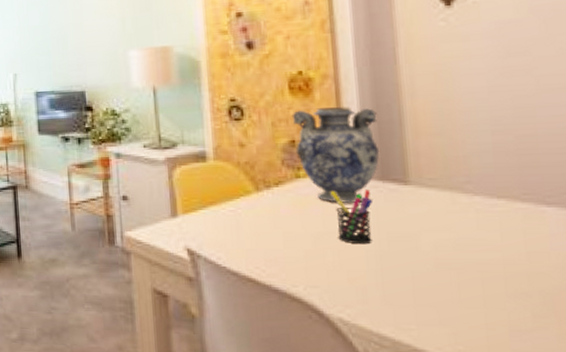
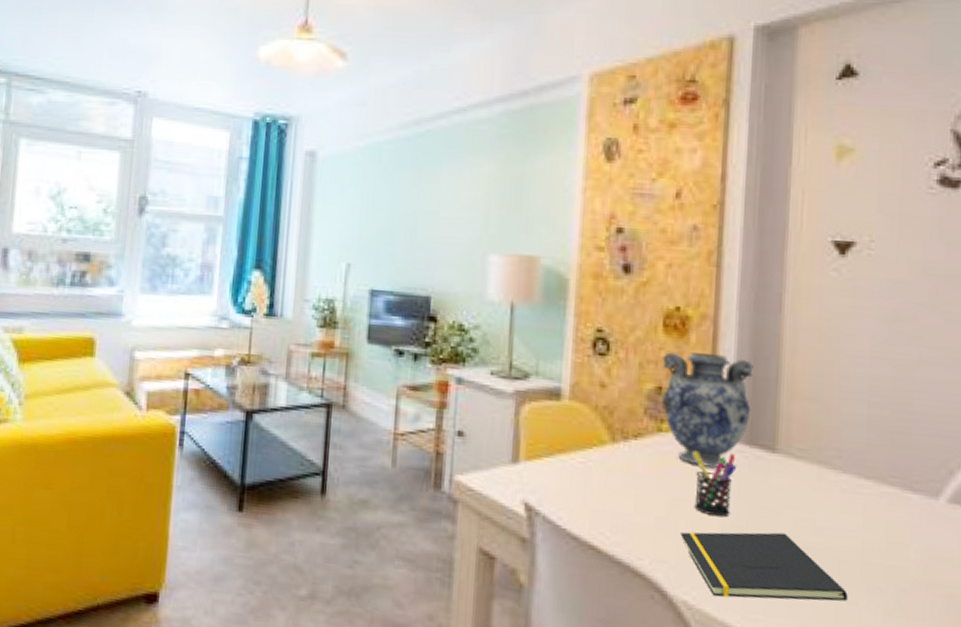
notepad: none [328,253,495,313] -> present [680,532,848,602]

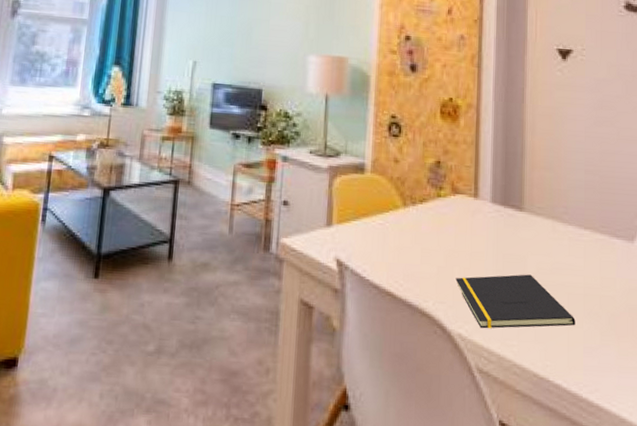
decorative vase: present [661,352,754,468] -> none [440,134,505,225]
pen holder: present [692,452,736,518] -> none [463,212,495,264]

